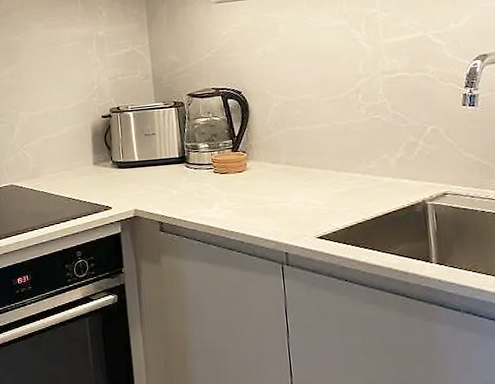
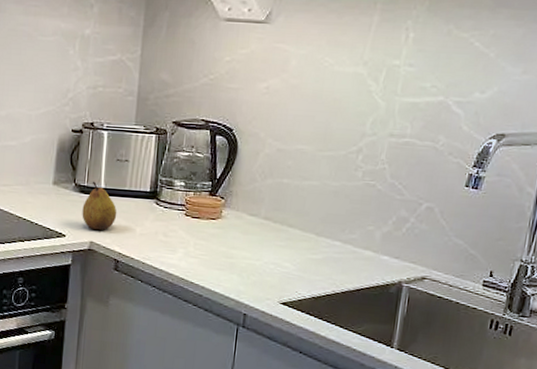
fruit: none [122,156,154,198] -> present [82,181,117,230]

